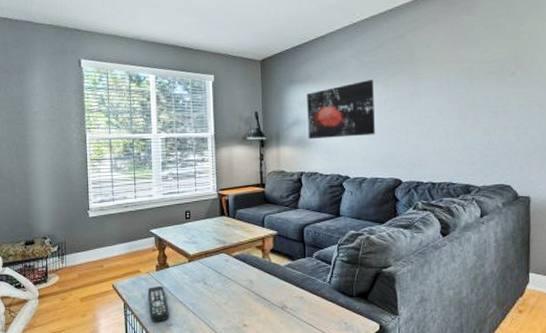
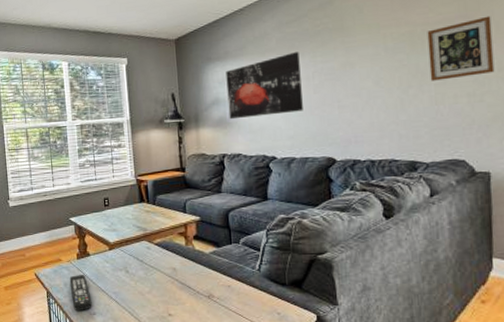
picture frame: none [483,58,537,114] -> present [427,16,495,81]

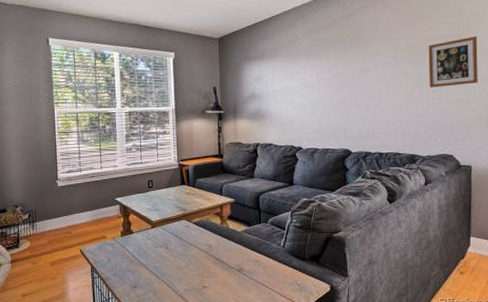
remote control: present [69,274,92,312] -> none [113,250,134,285]
wall art: present [226,52,303,120] -> none [262,56,326,113]

